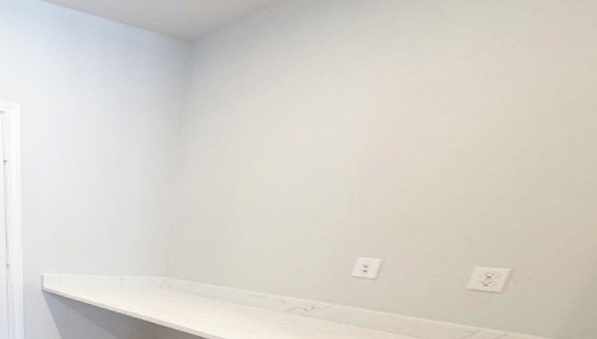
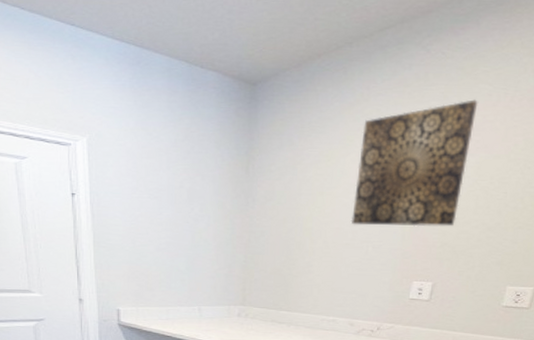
wall art: none [289,47,457,196] -> present [351,99,478,227]

